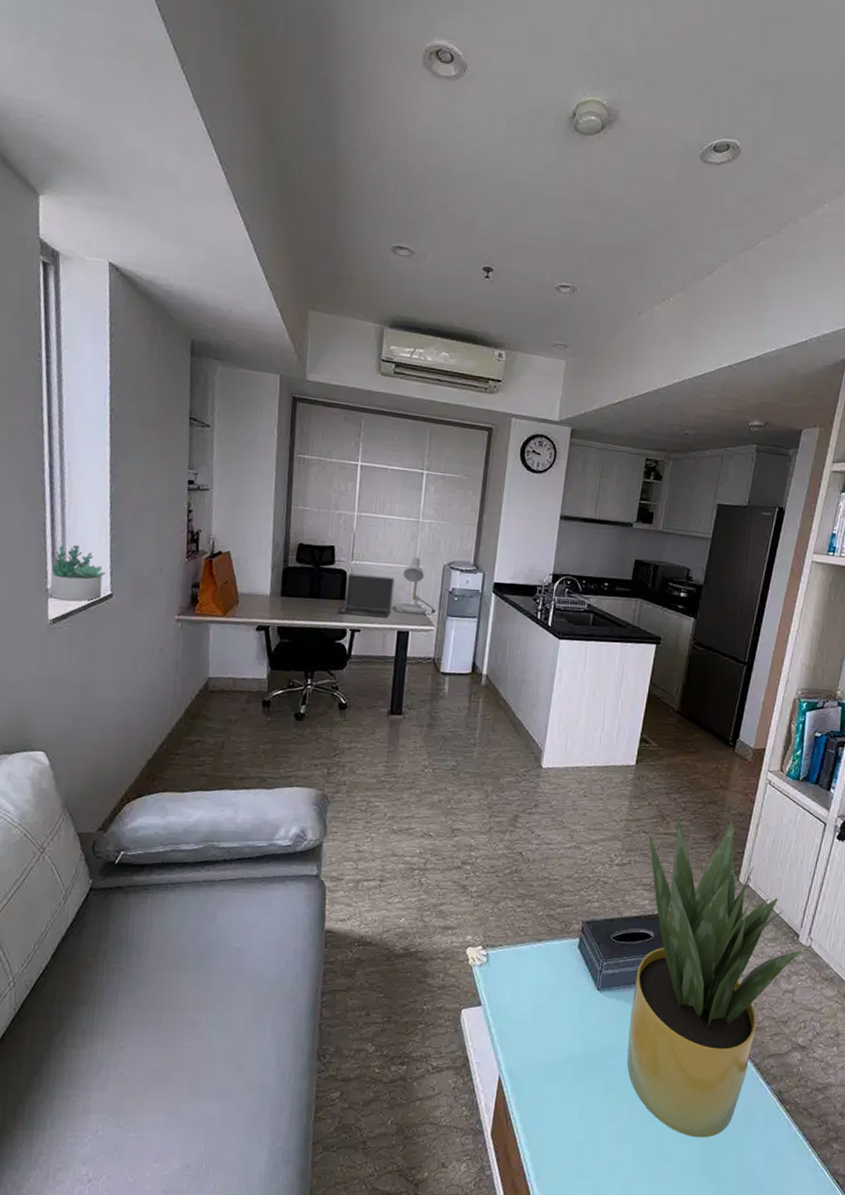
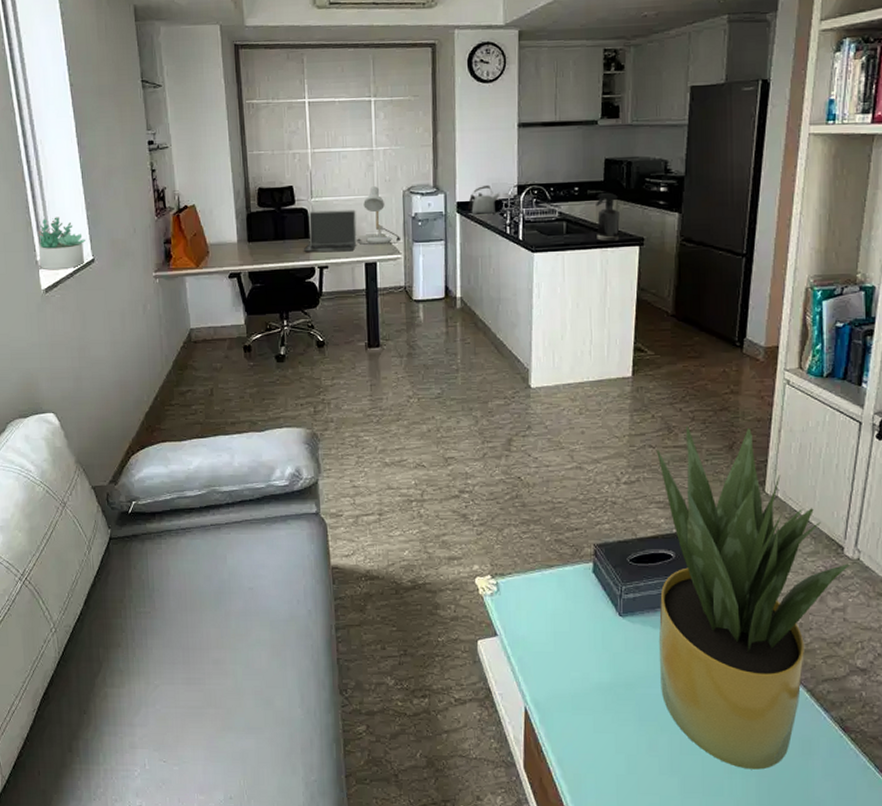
kettle: none [504,569,536,598] -> present [468,184,500,214]
spray bottle: none [619,590,642,638] -> present [596,192,620,242]

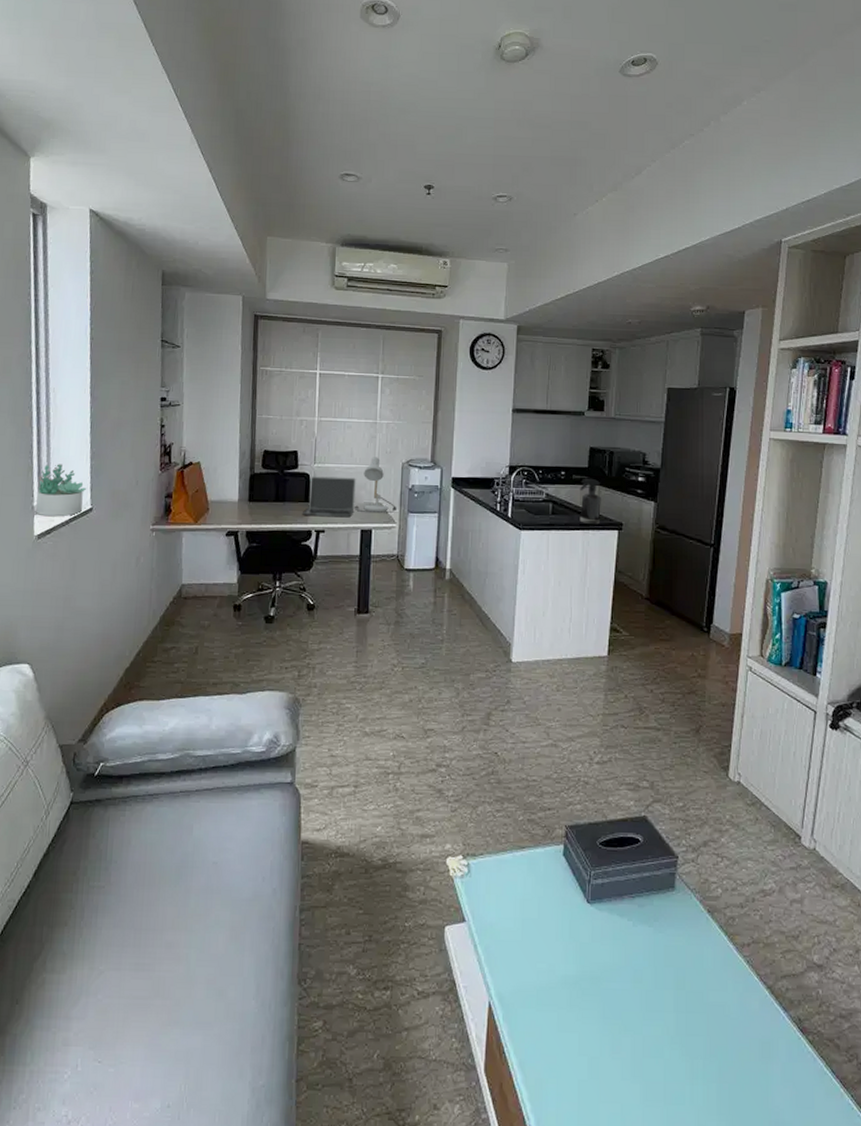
kettle: present [468,184,500,214] -> none [462,463,493,491]
planter: present [657,425,850,770] -> none [624,707,806,1075]

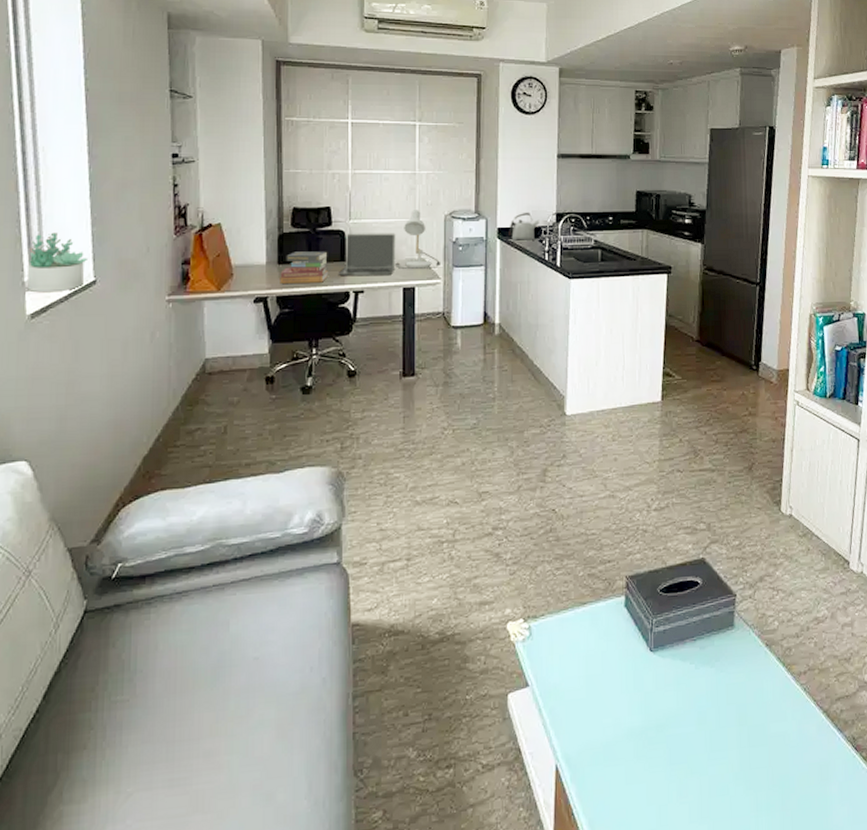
books: none [249,491,293,521] -> present [280,251,328,284]
kettle: none [462,463,493,491] -> present [509,212,540,240]
spray bottle: present [580,478,601,525] -> none [628,222,650,270]

